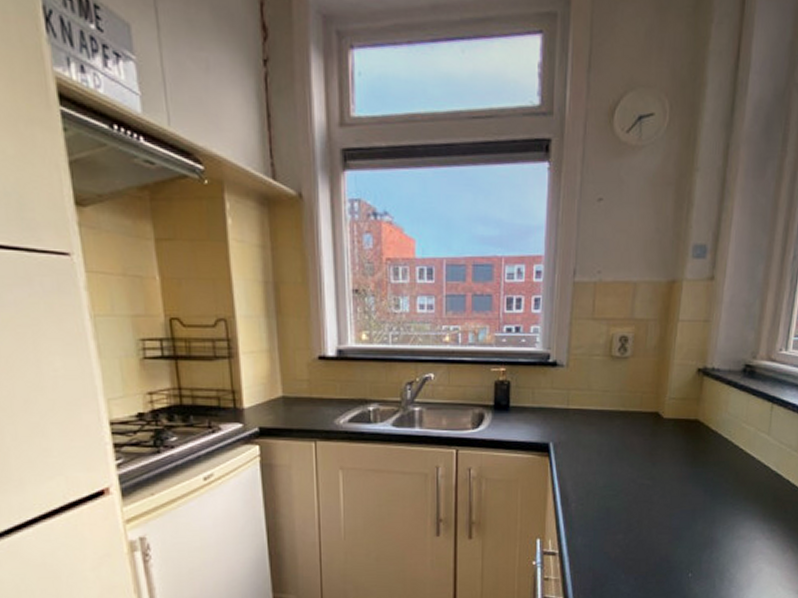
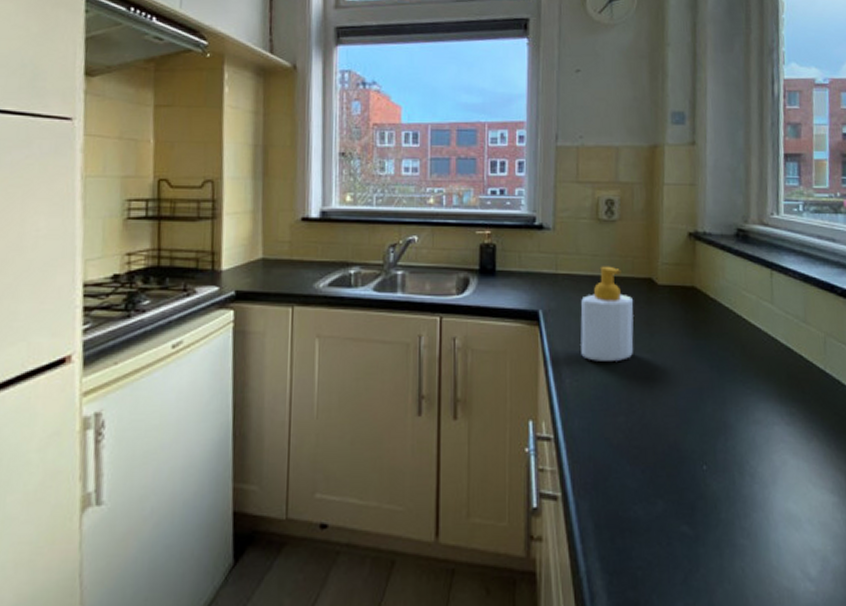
soap bottle: none [587,401,638,488] -> present [580,266,634,361]

